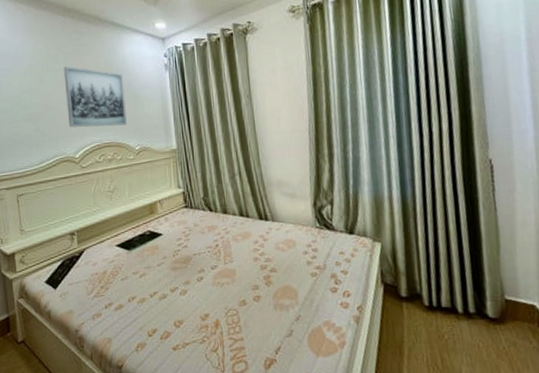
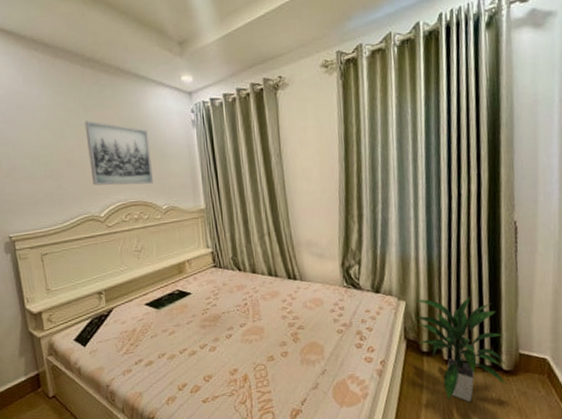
indoor plant: none [390,238,494,353] -> present [413,296,508,402]

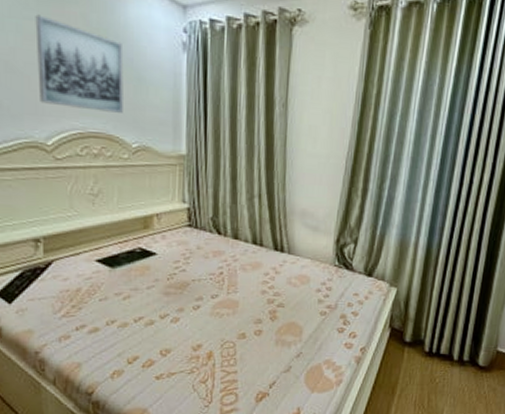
indoor plant: present [413,296,508,402] -> none [402,287,486,395]

